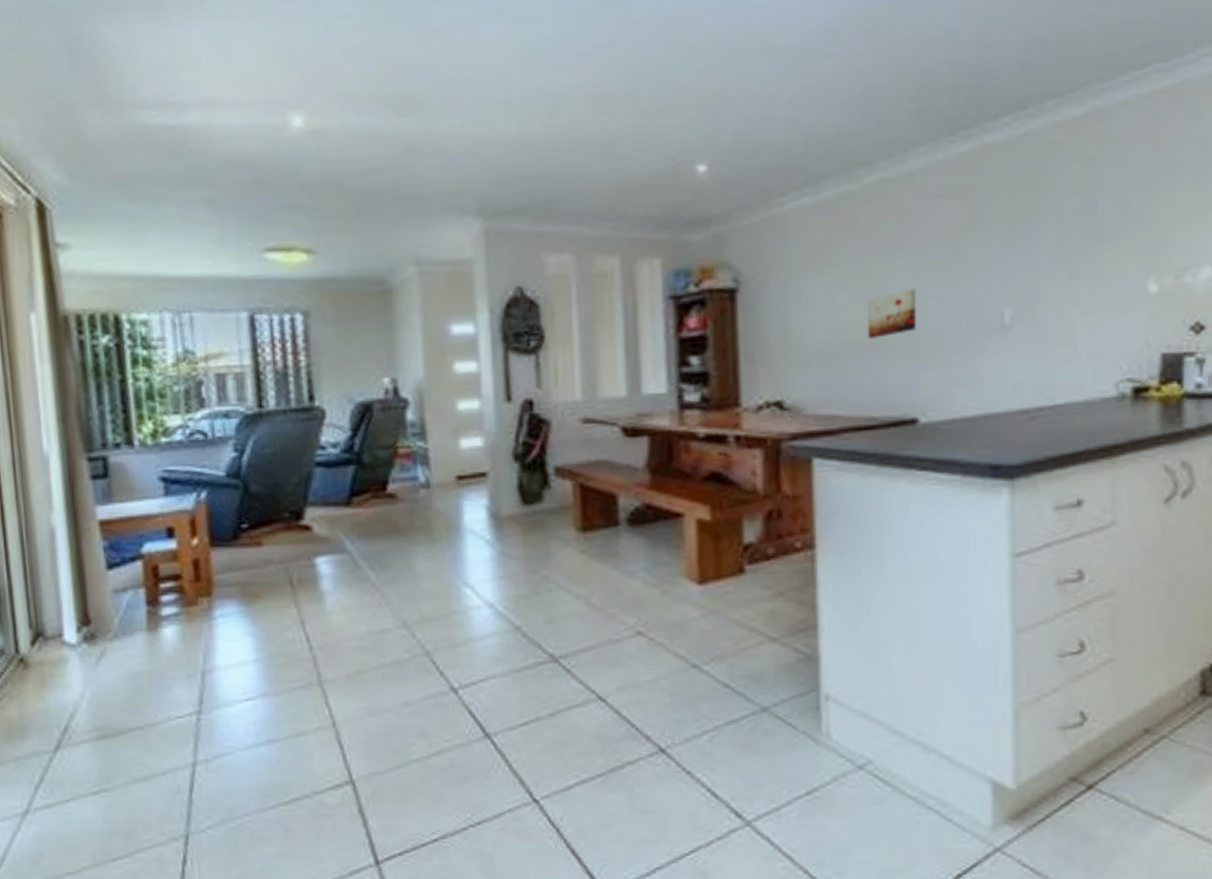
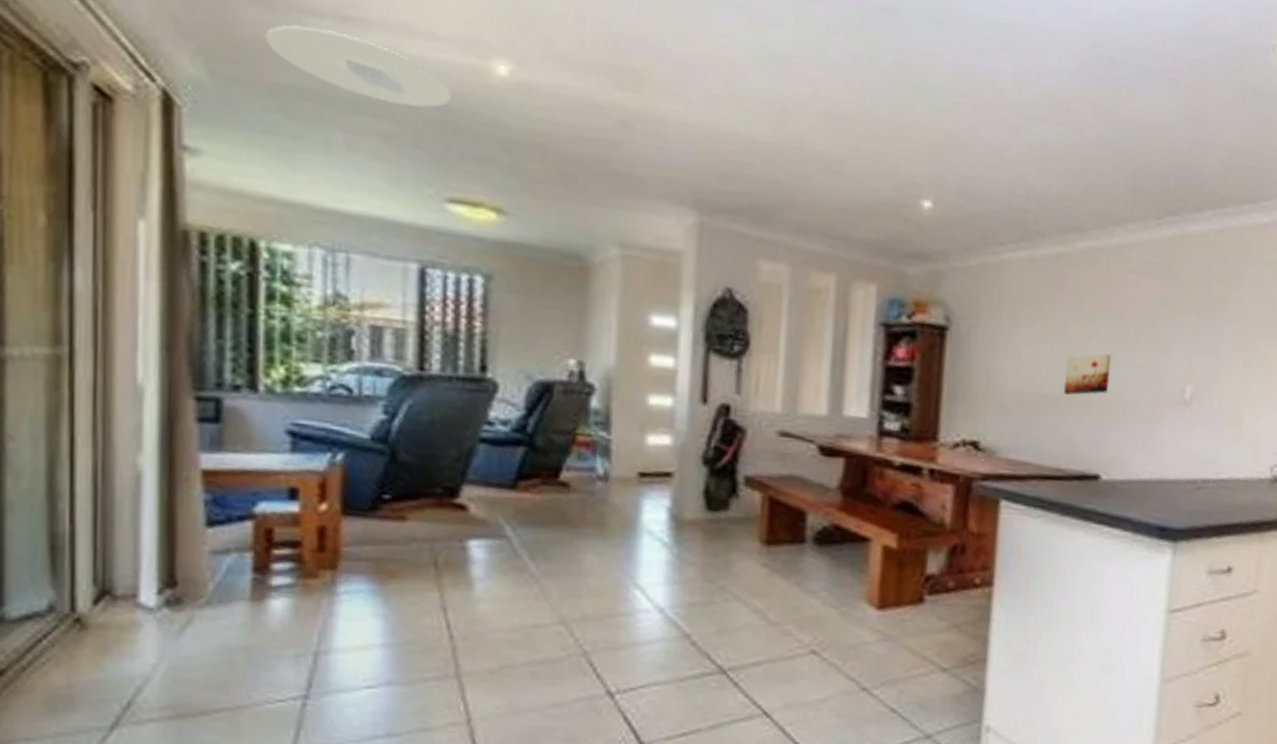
ceiling light: none [107,117,259,172] -> present [265,25,452,108]

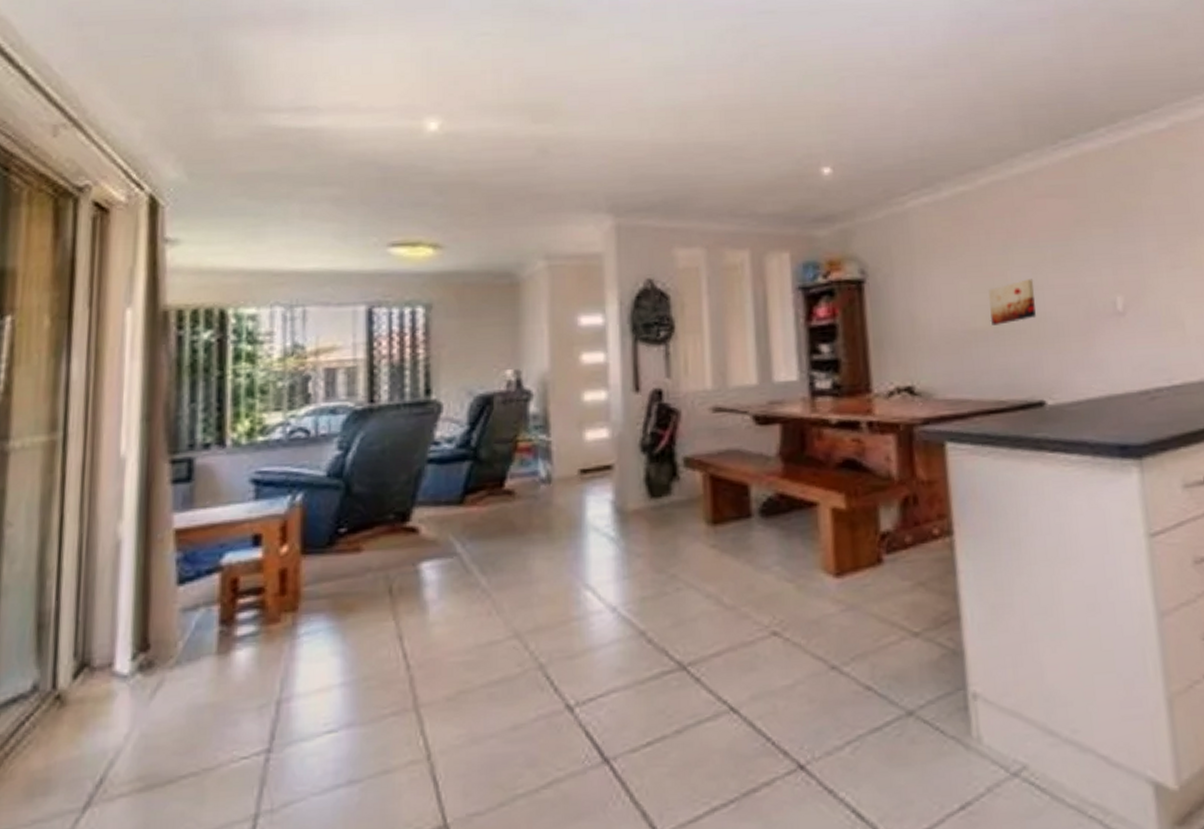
ceiling light: present [265,25,452,108] -> none [234,120,390,171]

